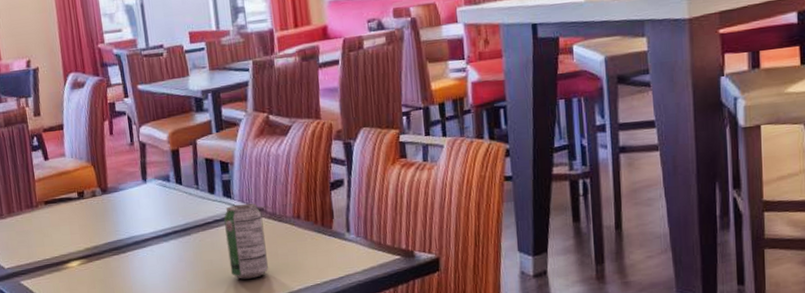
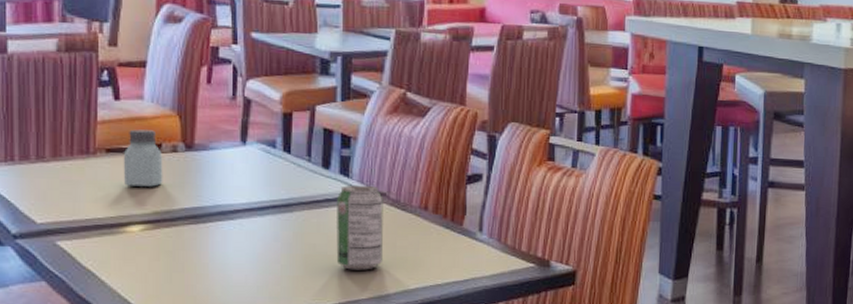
saltshaker: none [57,181,89,230] -> present [123,129,163,187]

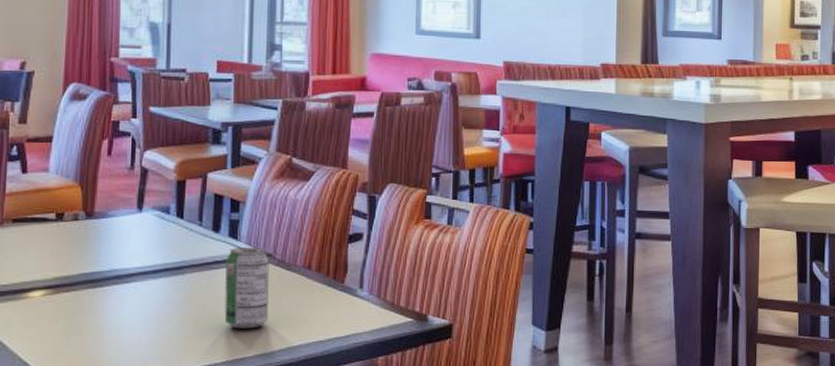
saltshaker: present [123,129,163,187] -> none [27,200,65,254]

